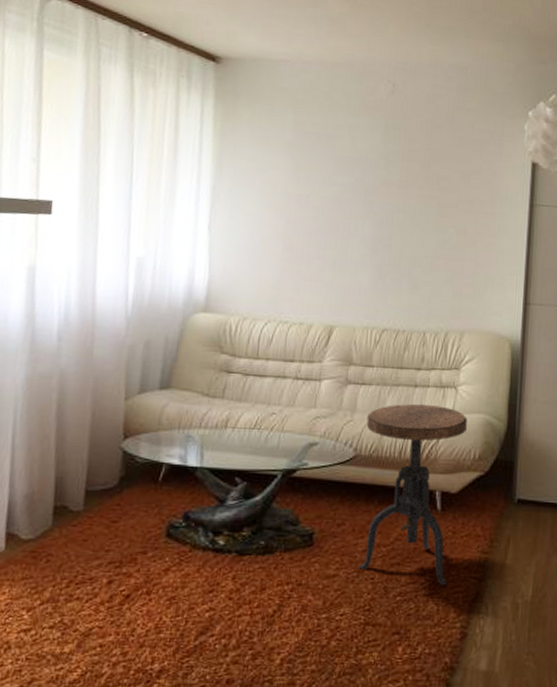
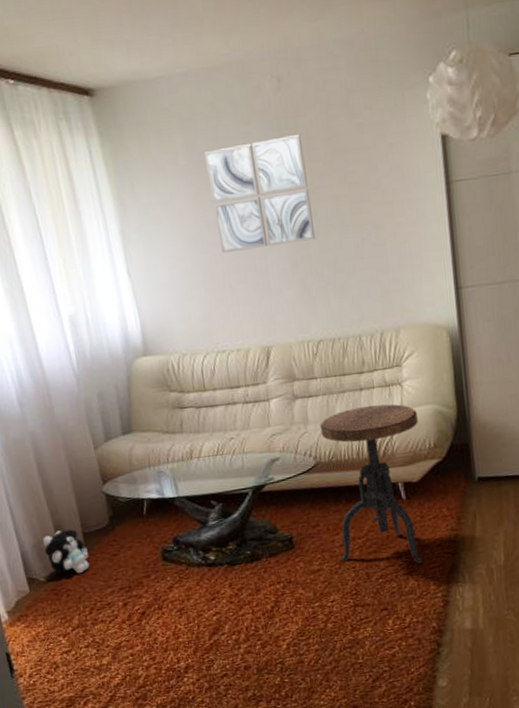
plush toy: none [36,483,85,538] -> present [43,529,90,574]
wall art: none [306,132,404,232] -> present [204,135,316,254]

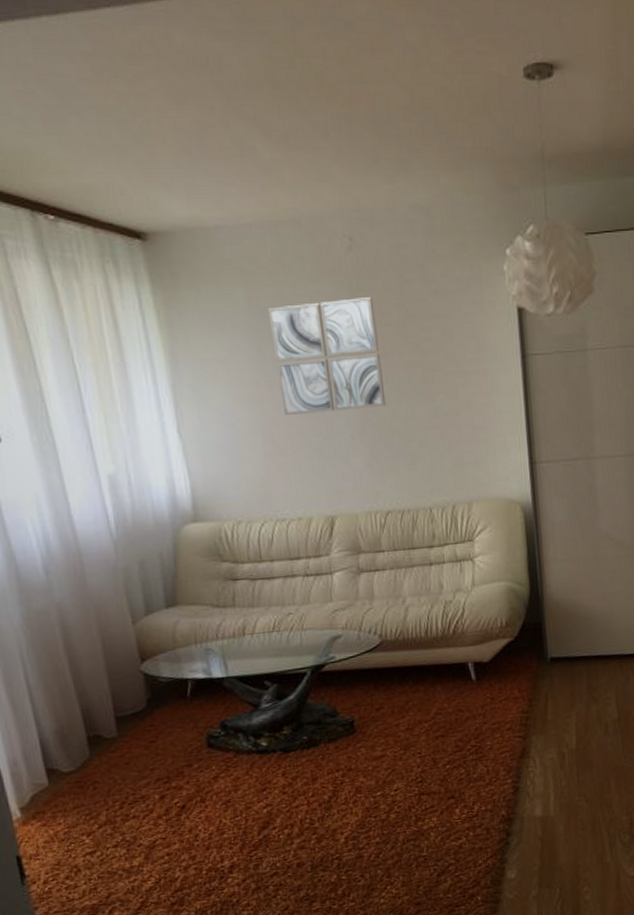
plush toy: present [43,529,90,574] -> none [67,713,122,764]
side table: present [320,404,423,564] -> none [386,580,492,749]

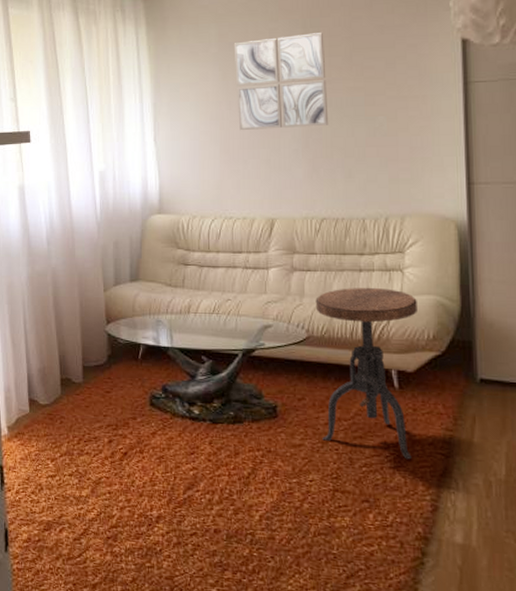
side table: none [386,580,492,749] -> present [315,288,417,460]

